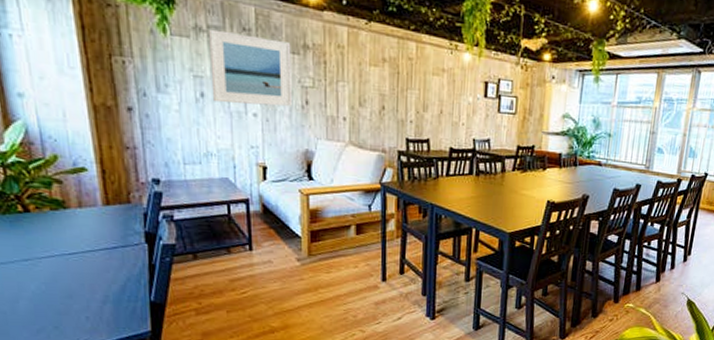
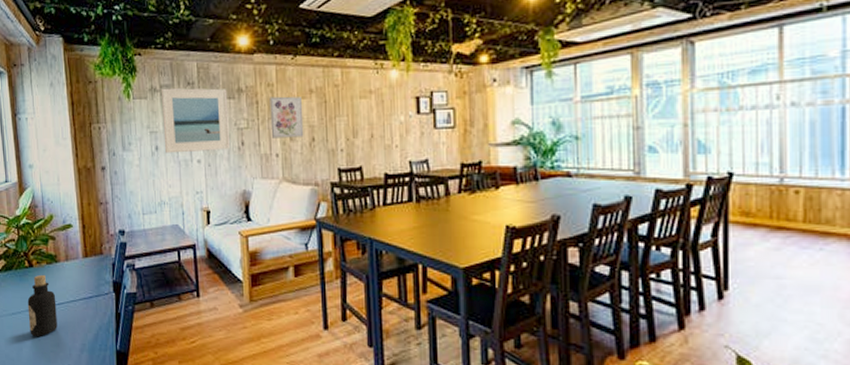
bottle: none [23,221,69,288] -> present [27,274,58,336]
wall art: none [339,59,375,105] -> present [269,96,304,138]

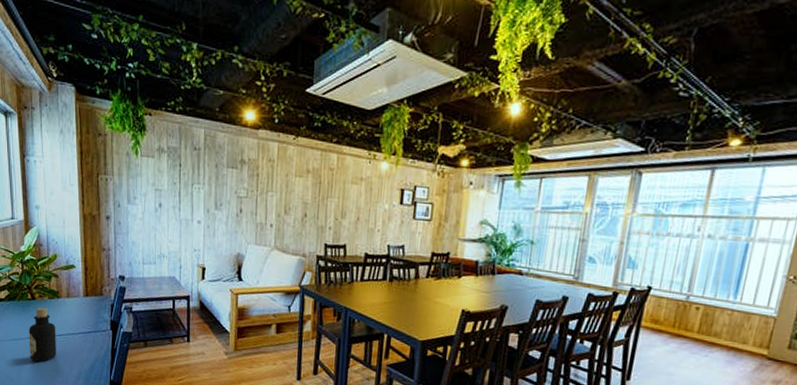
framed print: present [160,87,230,154] -> none [167,150,231,215]
wall art: present [269,96,304,138] -> none [267,171,300,212]

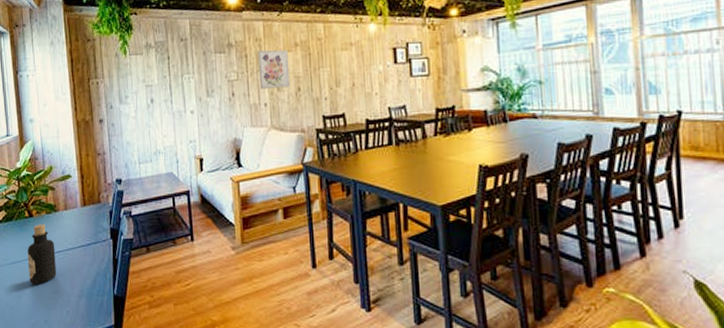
wall art: none [267,171,300,212] -> present [258,50,290,89]

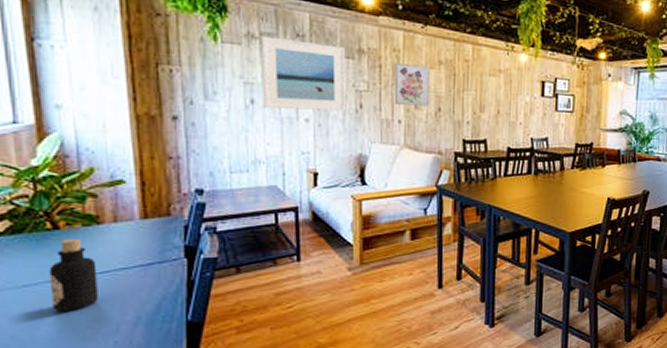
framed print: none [155,43,221,106] -> present [260,36,346,112]

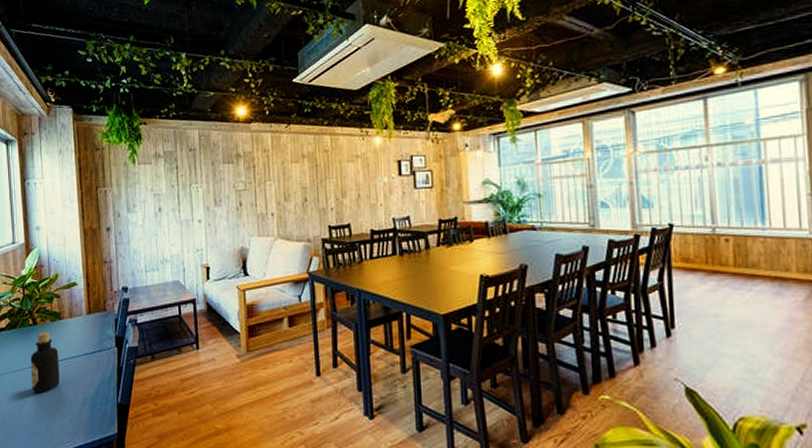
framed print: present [260,36,346,112] -> none [164,153,228,214]
wall art: present [394,62,431,107] -> none [265,161,297,199]

